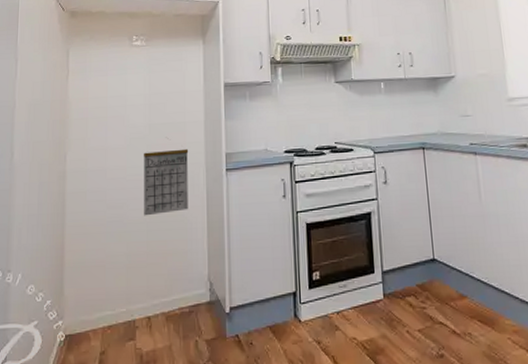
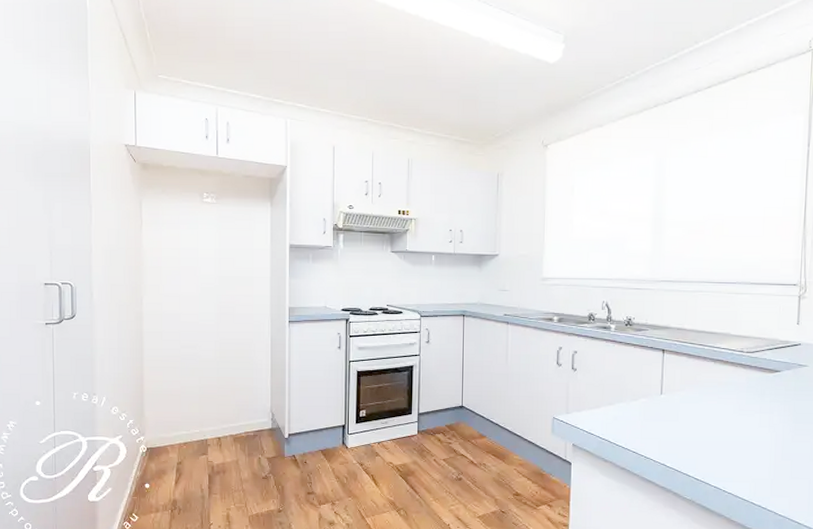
calendar: present [144,138,189,216] -> none [214,290,256,356]

